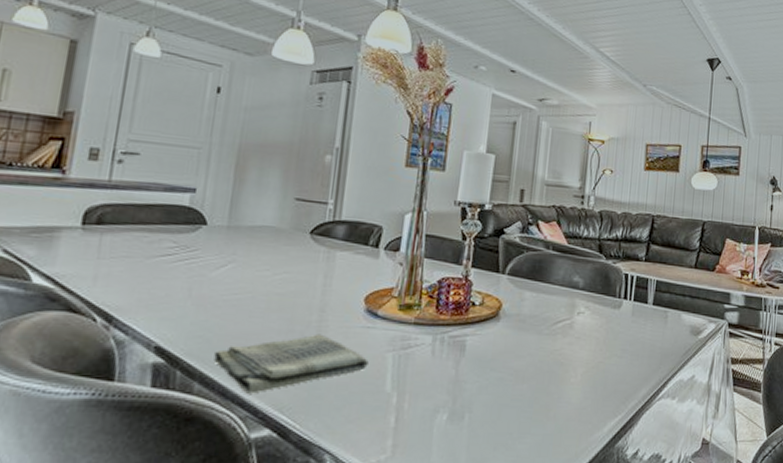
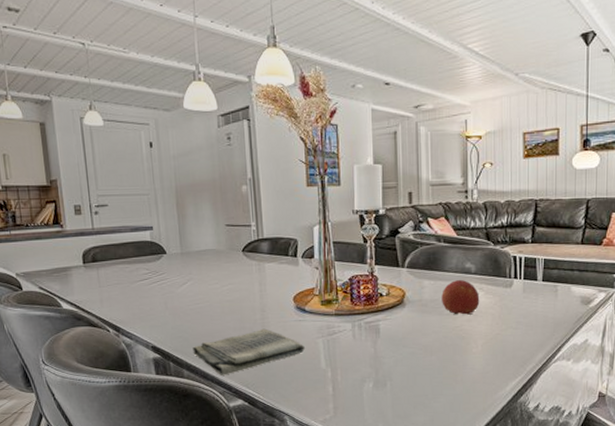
fruit: none [542,294,585,337] -> present [442,279,480,315]

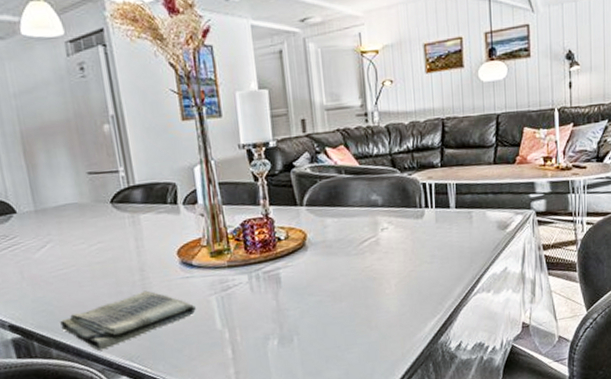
fruit: present [442,279,480,315] -> none [347,213,390,254]

